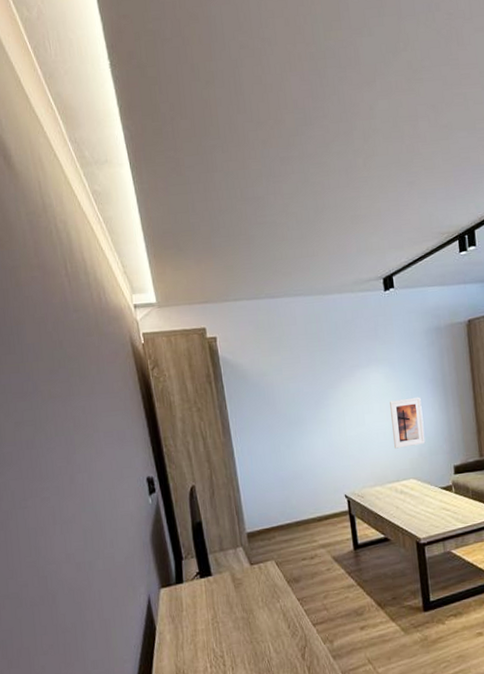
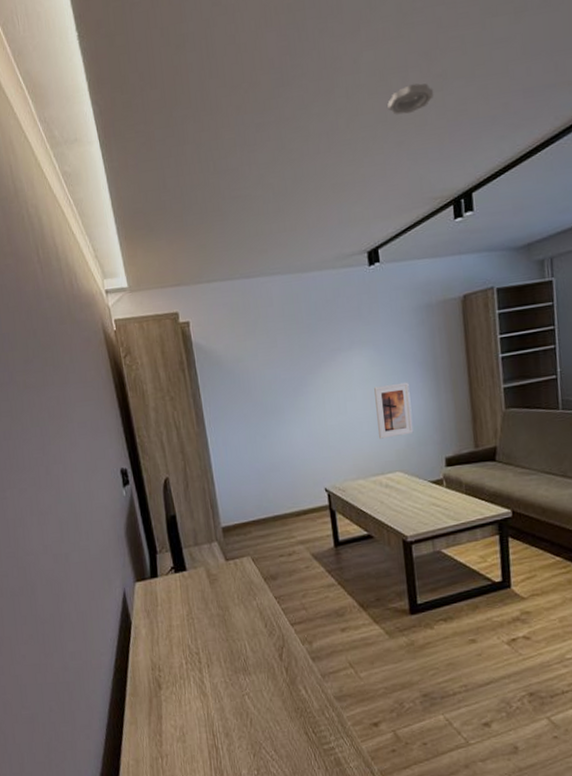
smoke detector: none [400,132,441,158] -> present [387,83,434,115]

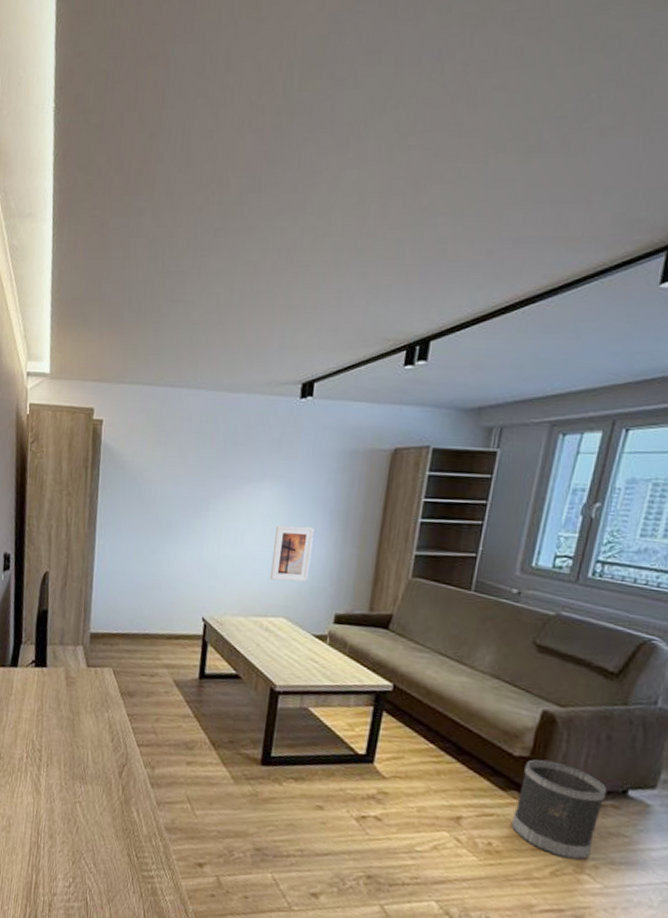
smoke detector: present [387,83,434,115] -> none [359,213,414,245]

